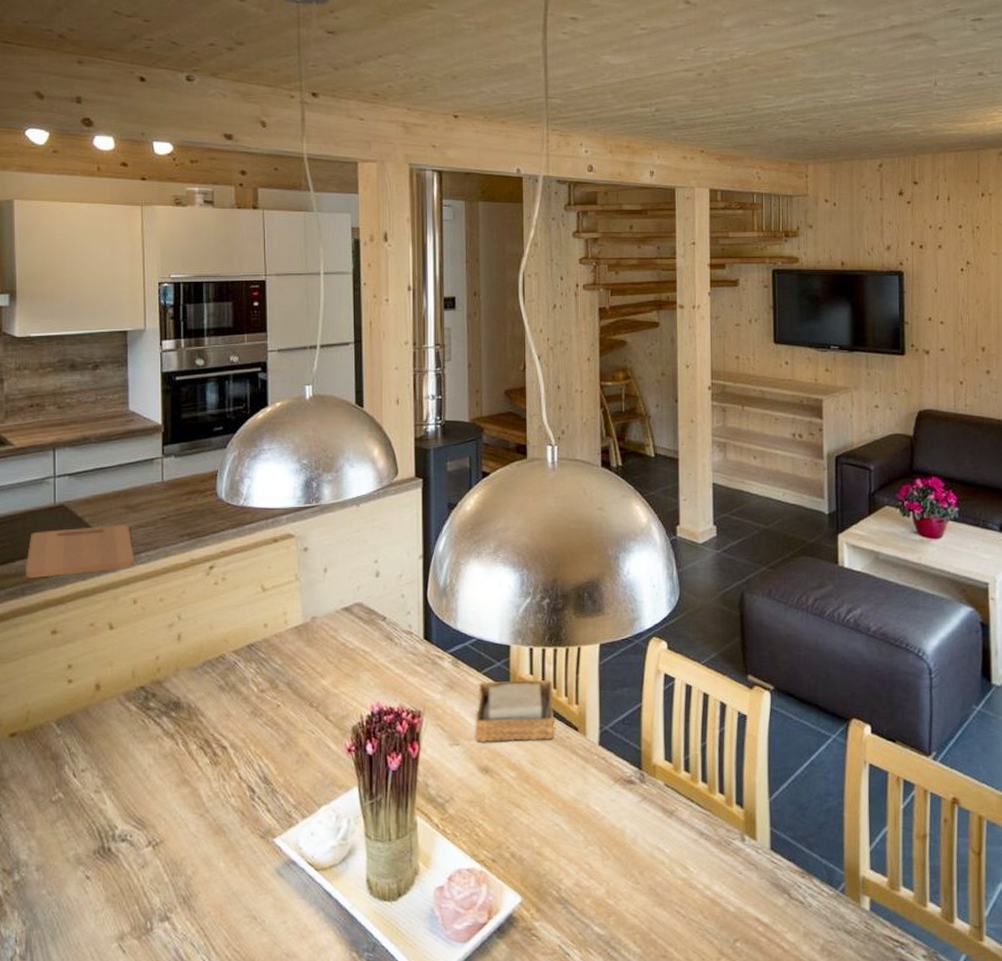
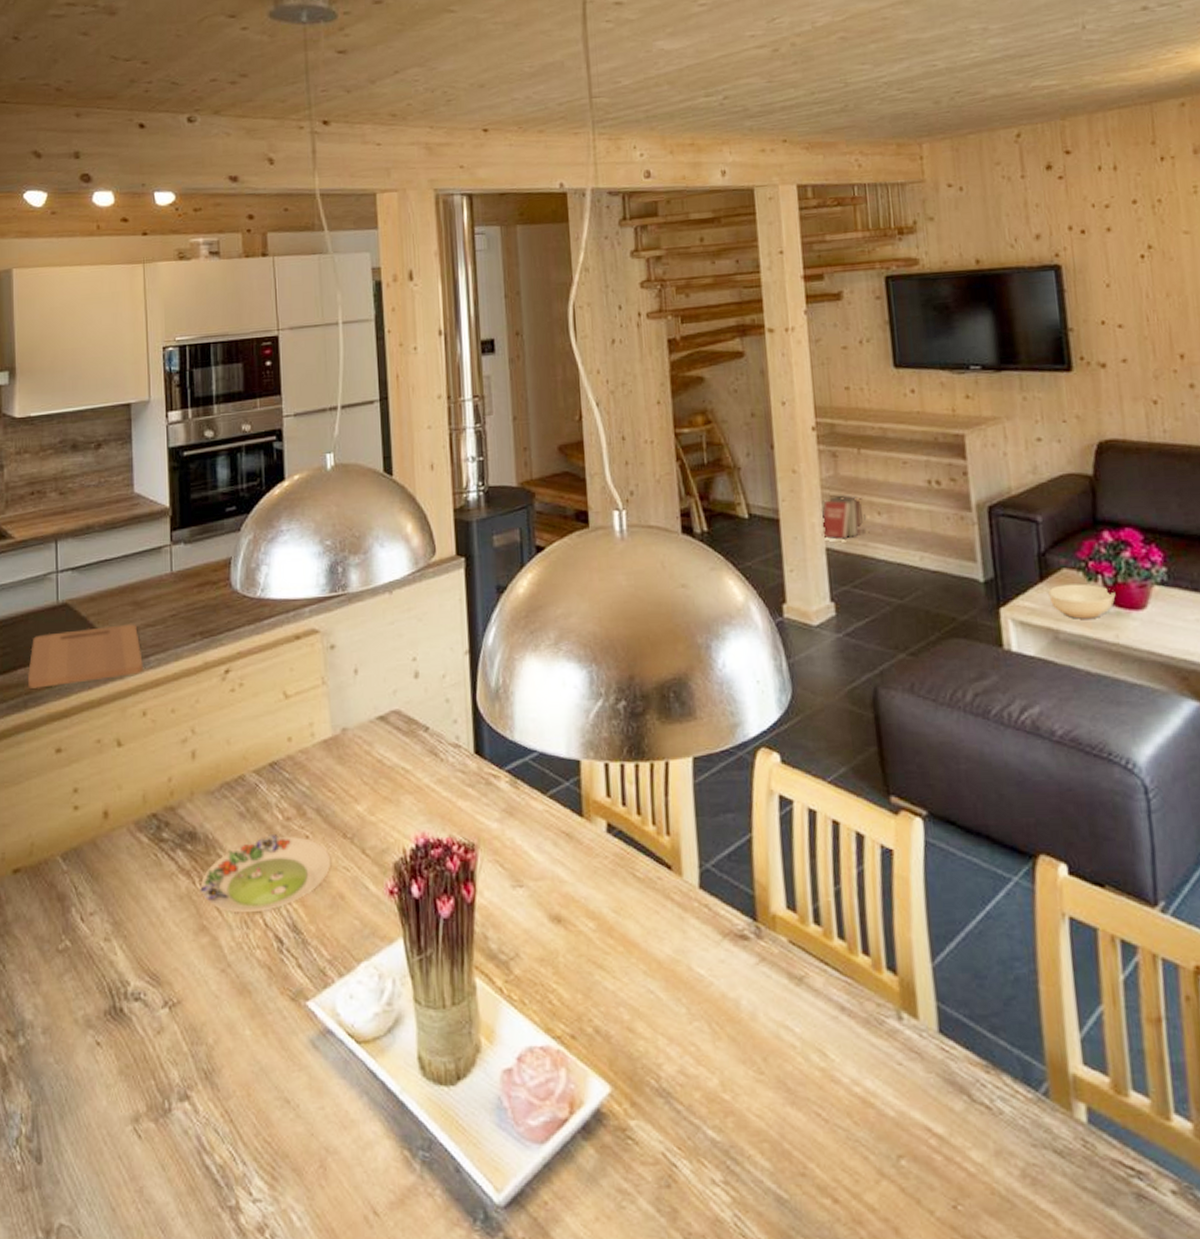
salad plate: none [182,704,299,768] -> present [200,835,331,913]
napkin holder: present [475,679,555,743] -> none [541,803,642,885]
books: none [710,444,747,477] -> present [821,497,870,539]
bowl: none [874,518,921,544] -> present [1048,583,1116,619]

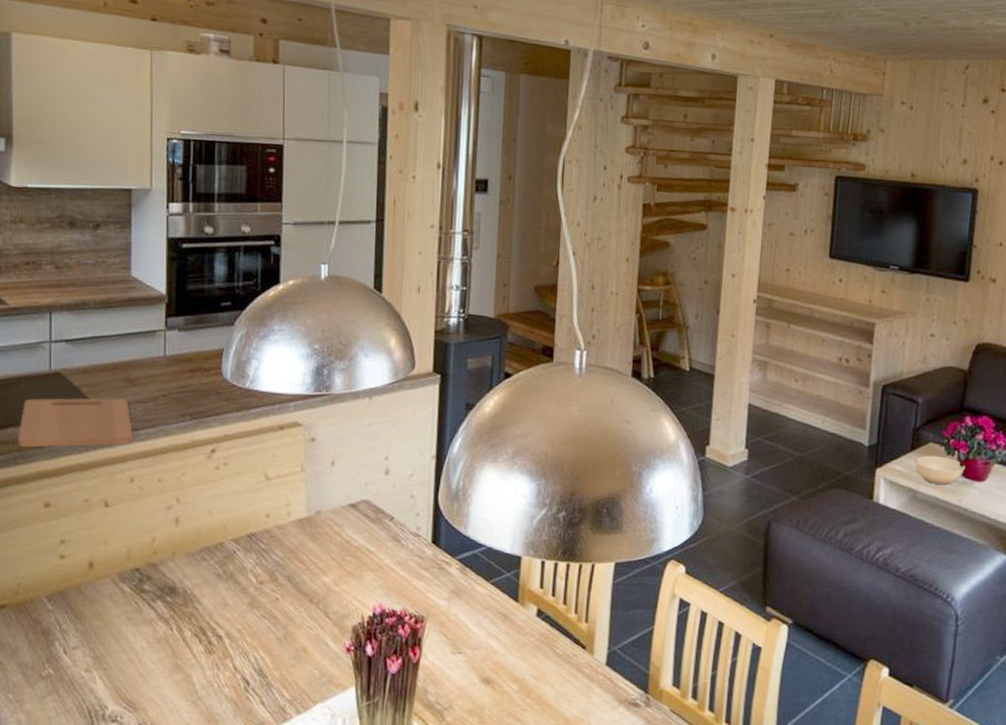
salad plate: present [200,835,331,913] -> none [177,595,298,658]
books: present [821,497,870,539] -> none [747,363,786,399]

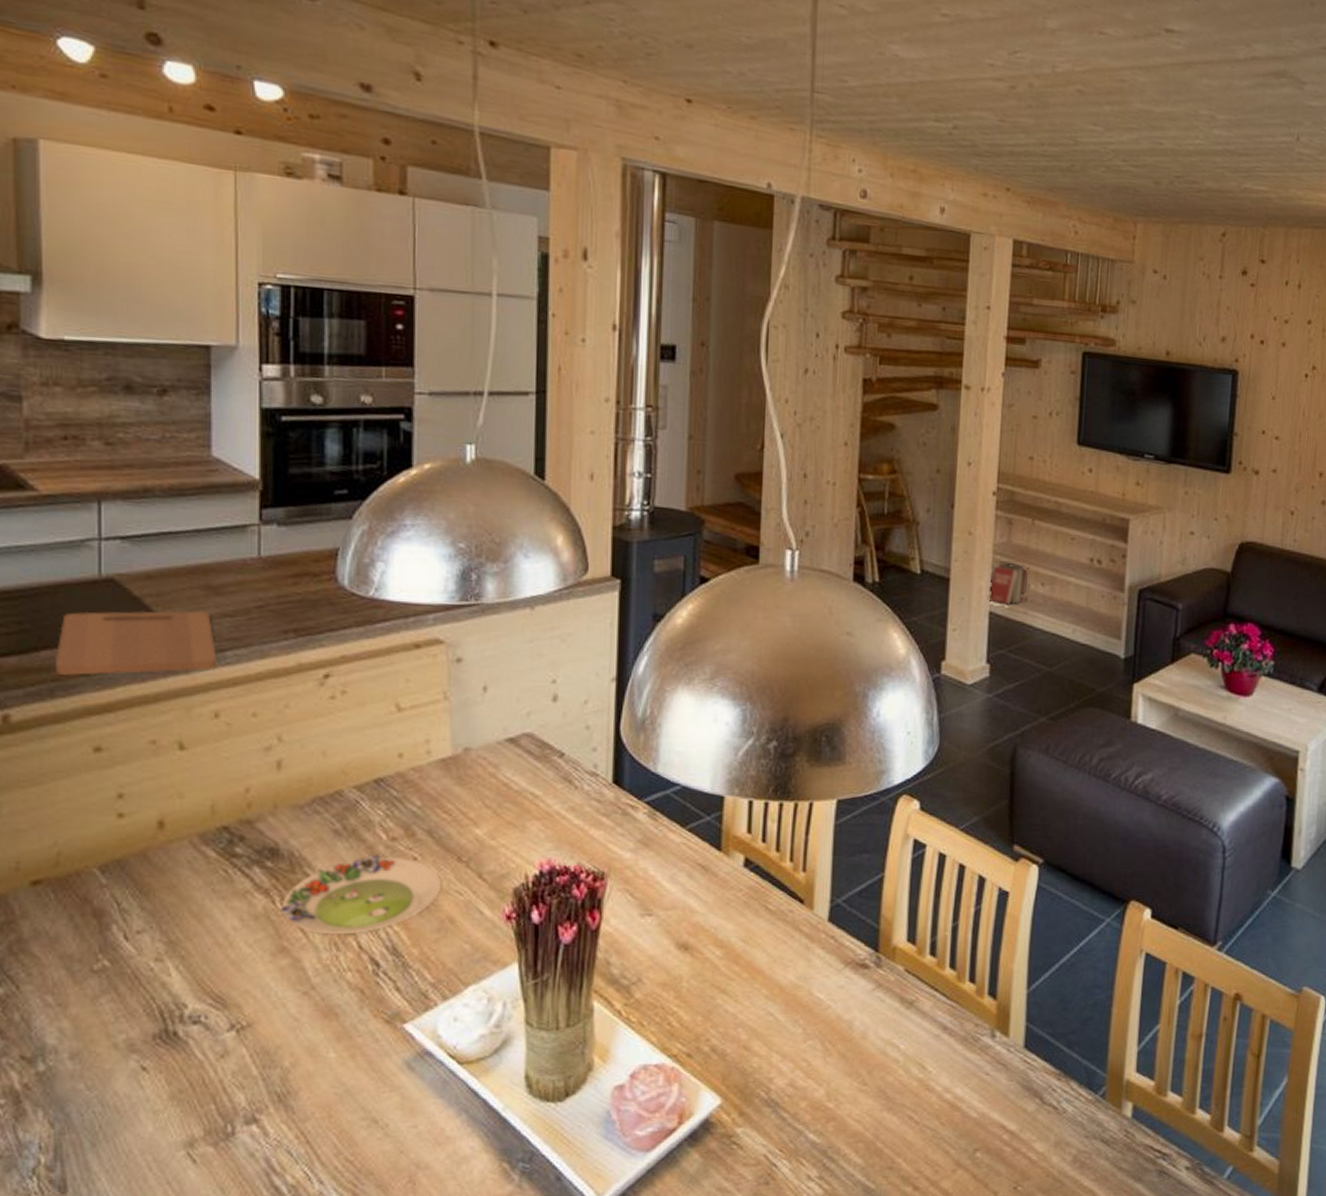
salad plate: none [177,595,298,658] -> present [281,855,442,935]
books: none [747,363,786,399] -> present [987,564,1032,605]
bowl: present [915,455,966,485] -> none [1176,668,1230,700]

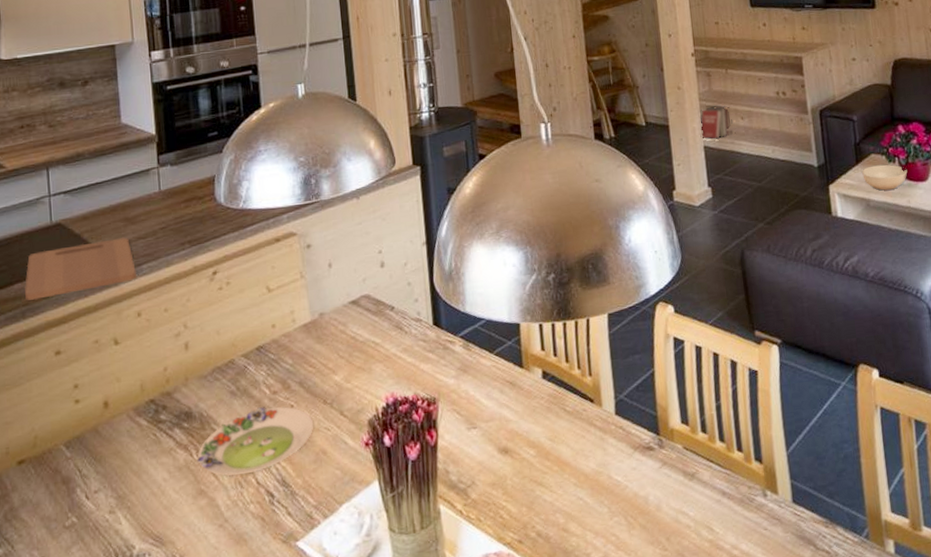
bowl: none [1176,668,1230,700] -> present [862,164,908,191]

